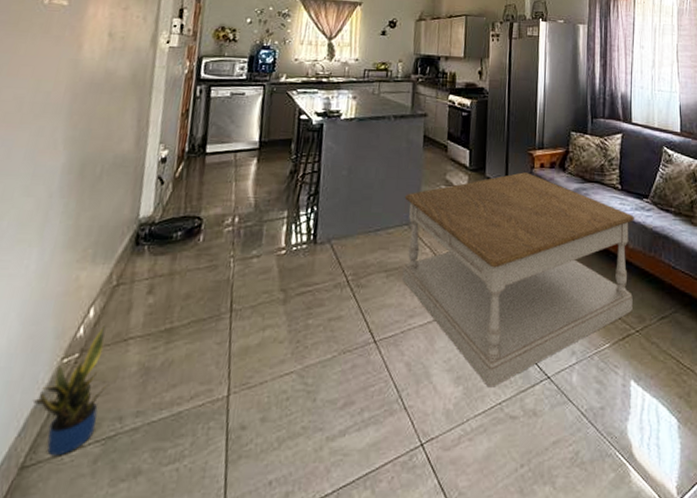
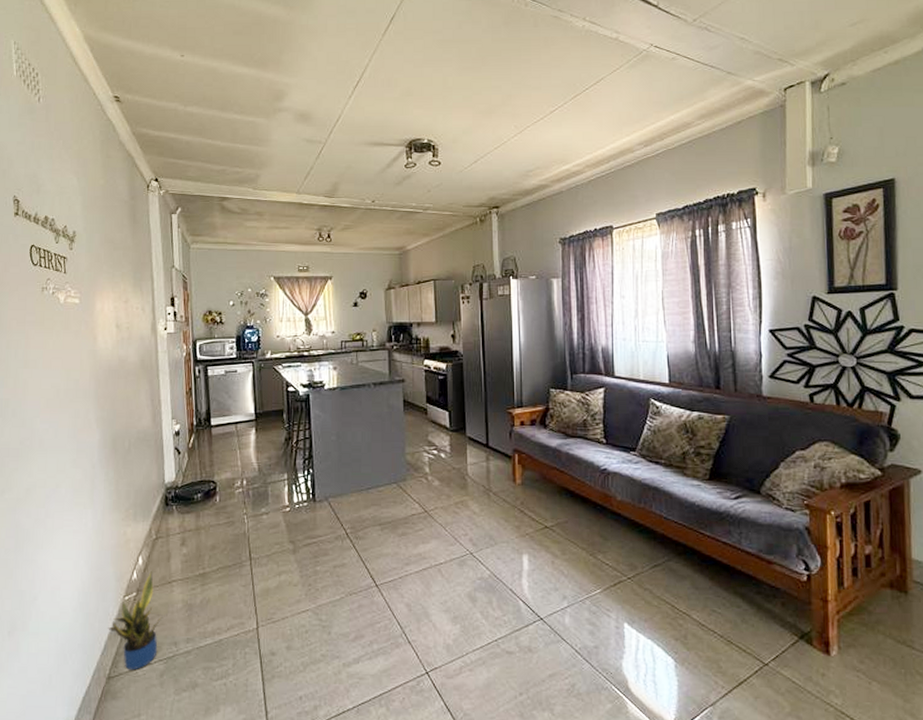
coffee table: present [402,172,634,388] -> none [390,431,623,627]

